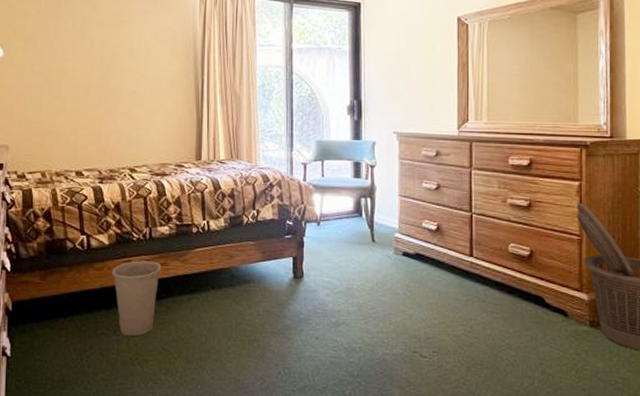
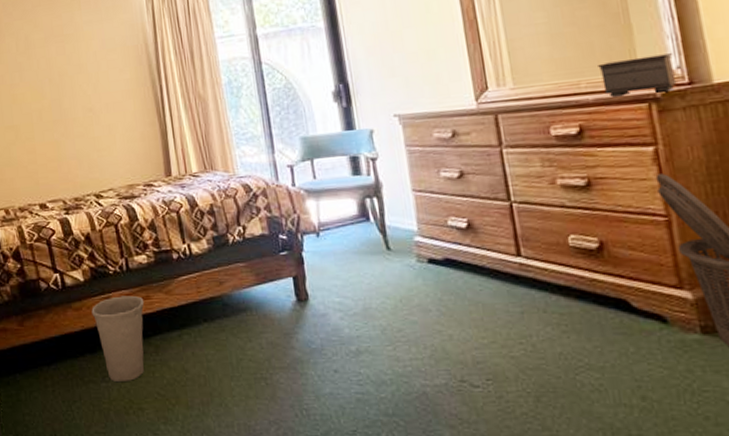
jewelry box: none [550,112,602,141] -> present [598,53,677,98]

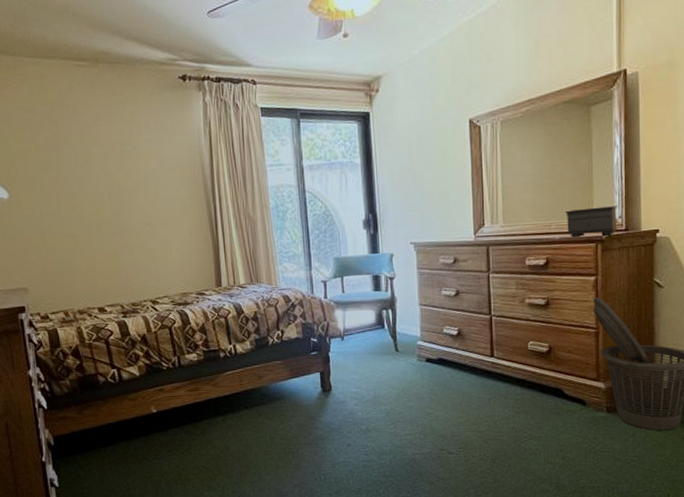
trash bin: present [91,295,145,383] -> none [146,387,194,459]

